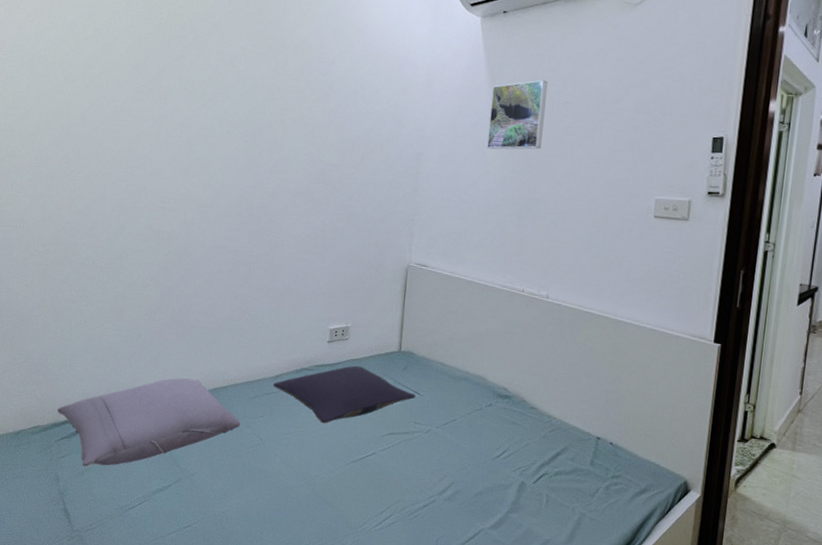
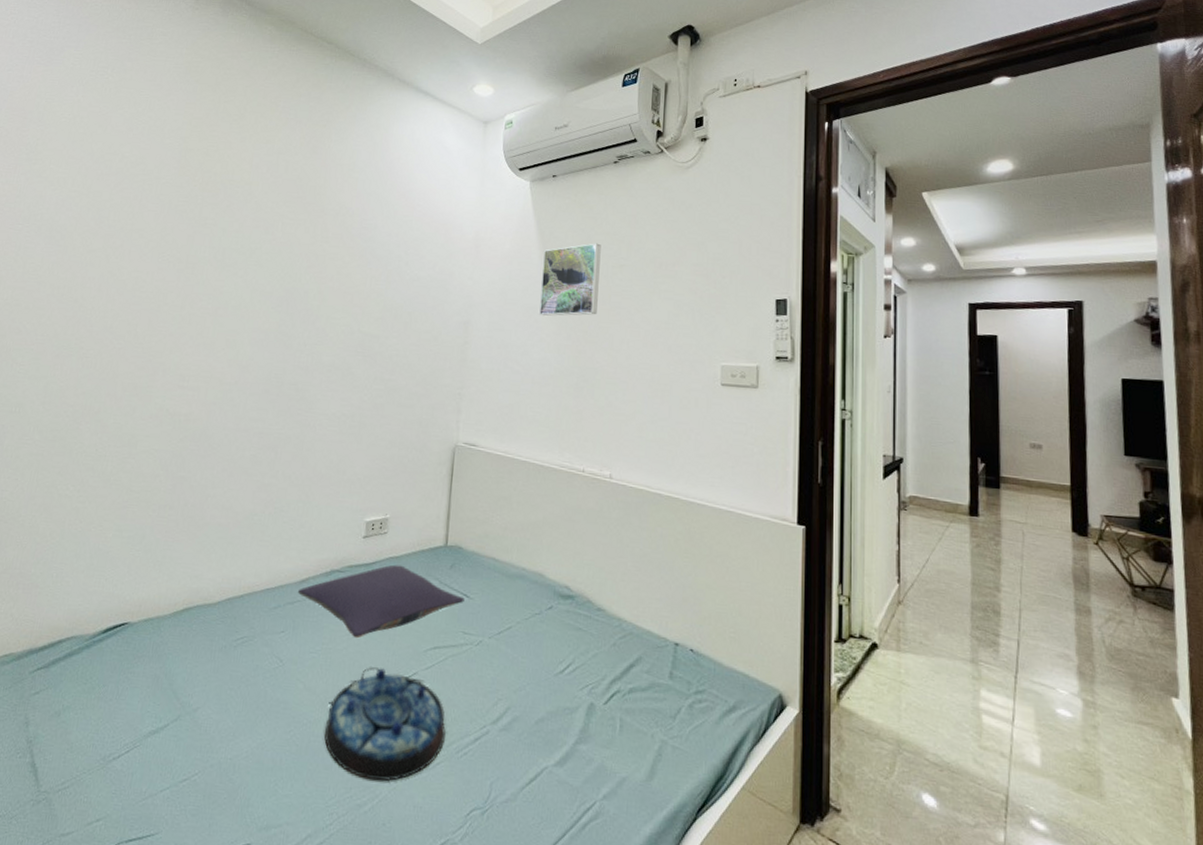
pillow: present [57,378,241,467] -> none [36,586,258,705]
serving tray: none [299,447,400,535] -> present [324,667,447,782]

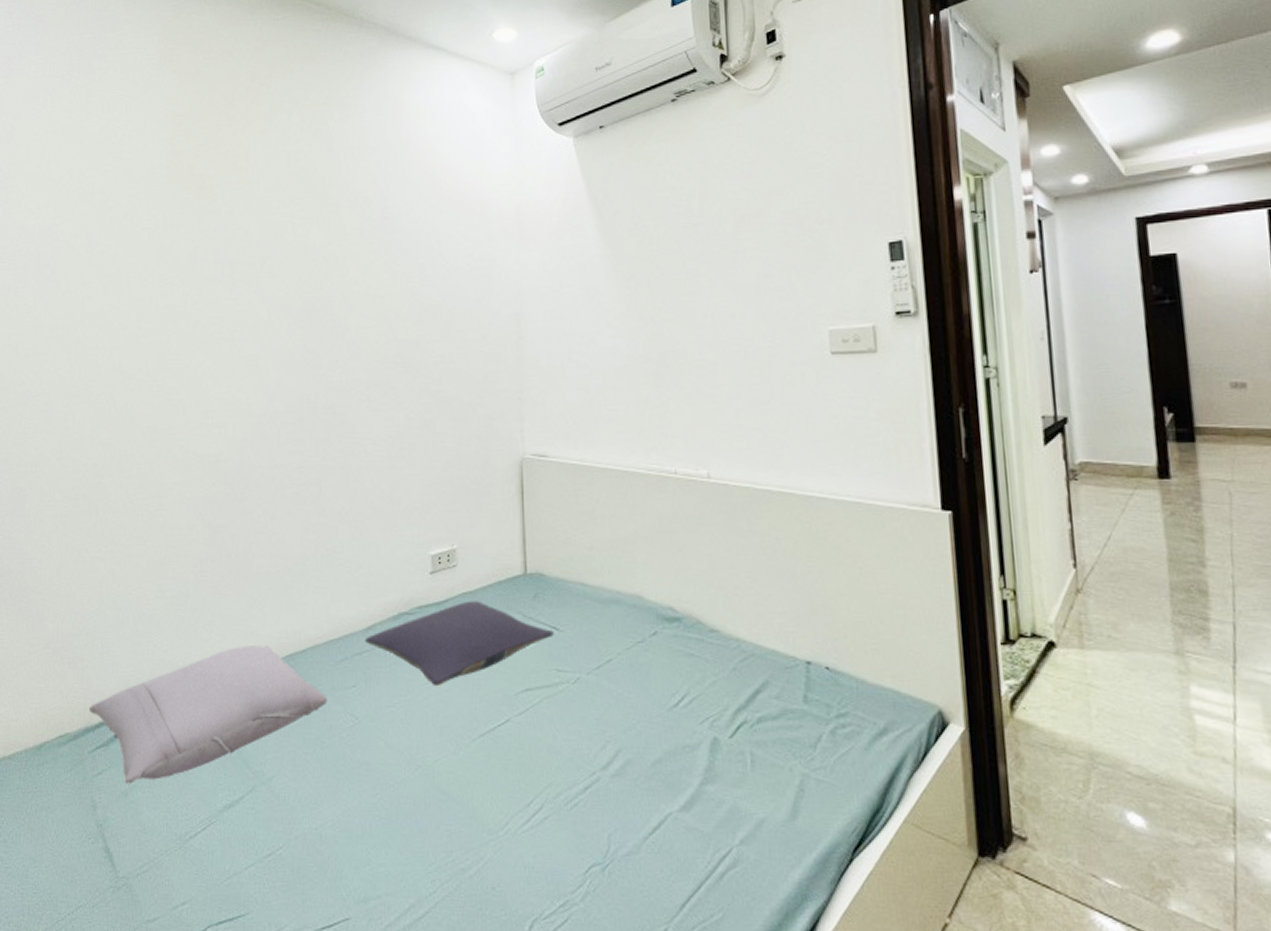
pillow: none [36,586,258,705] -> present [89,645,328,784]
serving tray: present [324,667,447,782] -> none [414,717,552,842]
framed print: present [539,243,601,316] -> none [598,201,671,295]

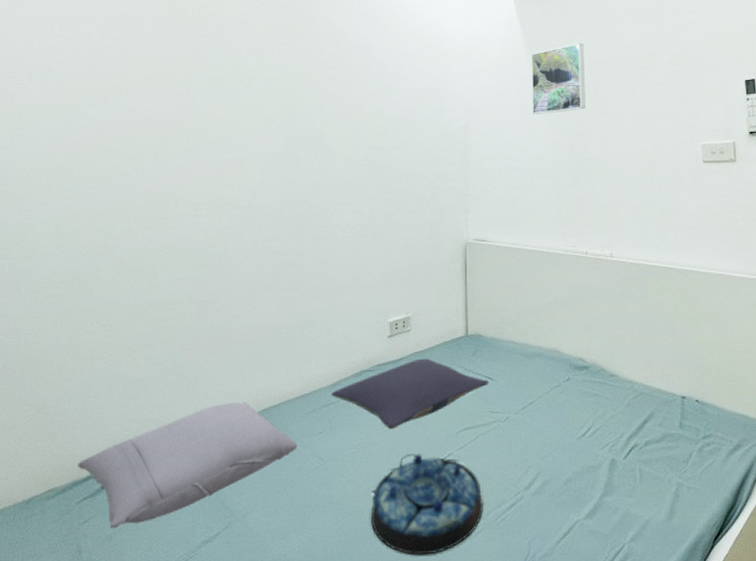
serving tray: none [414,717,552,842] -> present [370,454,484,556]
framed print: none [598,201,671,295] -> present [531,43,586,114]

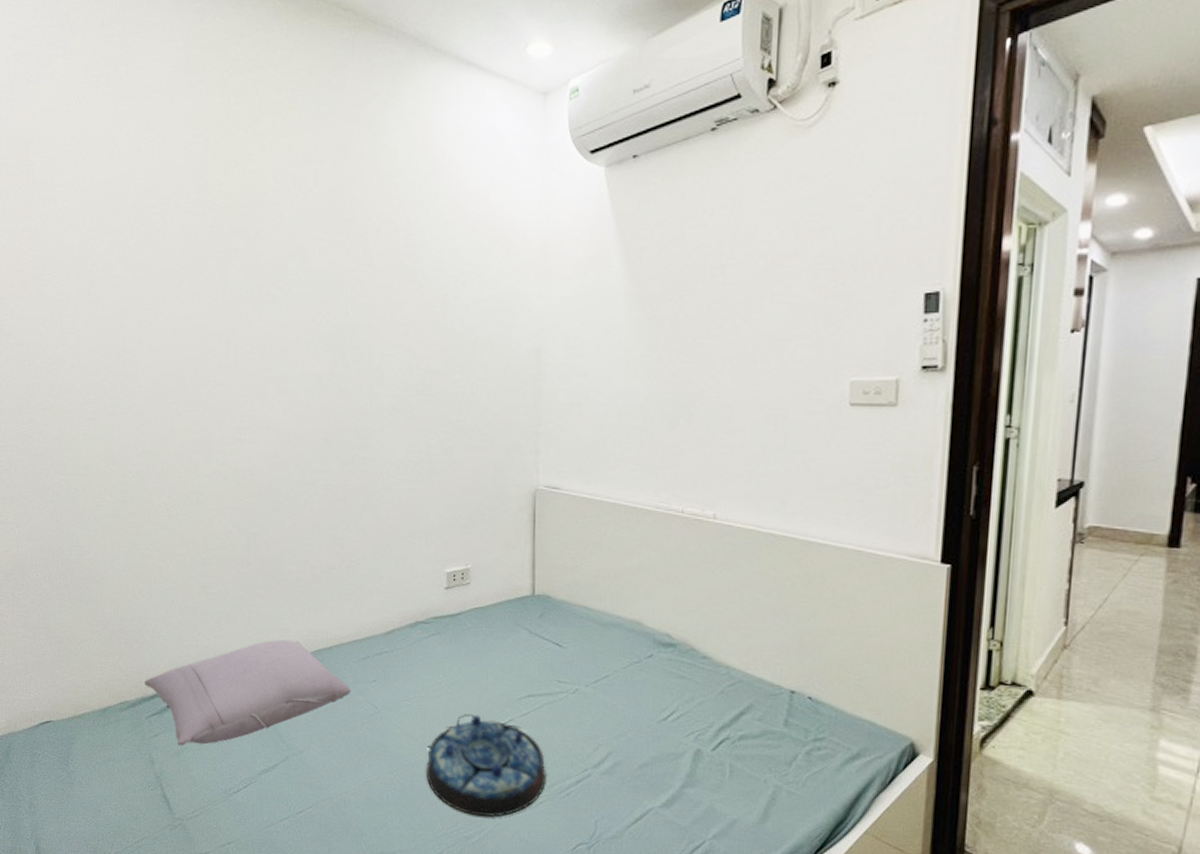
pillow: present [330,358,489,429] -> none [384,615,557,686]
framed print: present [531,43,586,114] -> none [623,239,697,334]

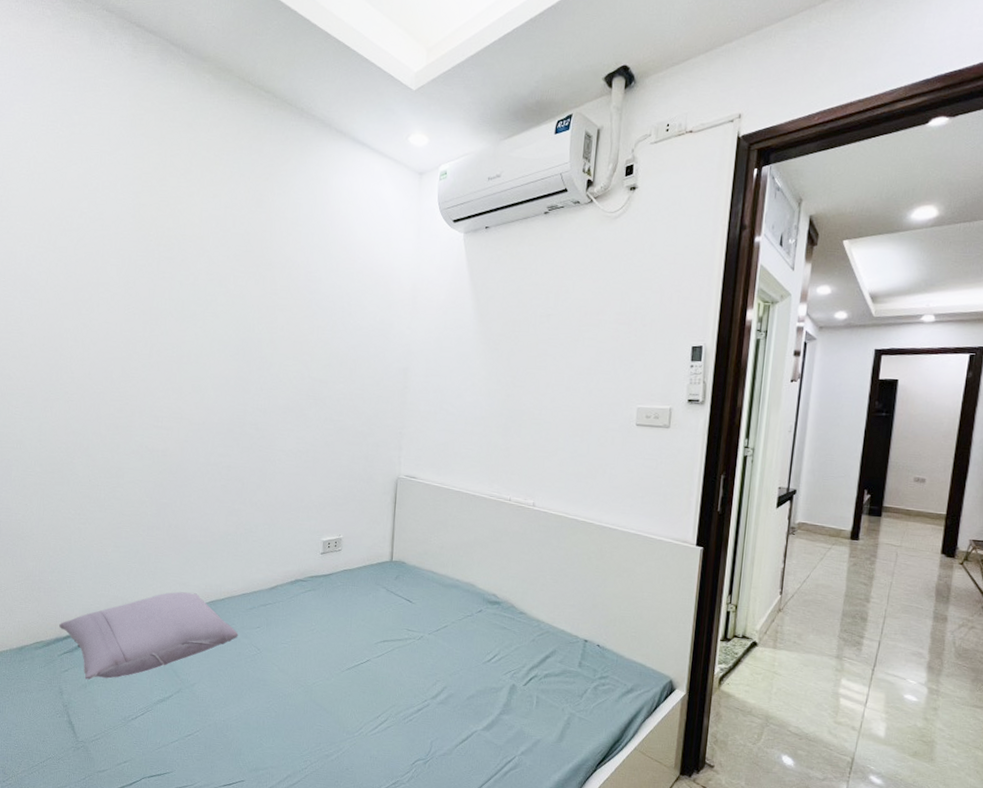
serving tray: present [426,714,548,818] -> none [296,655,395,740]

